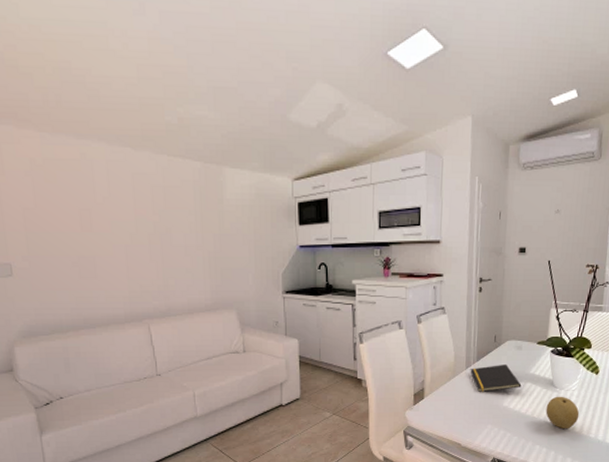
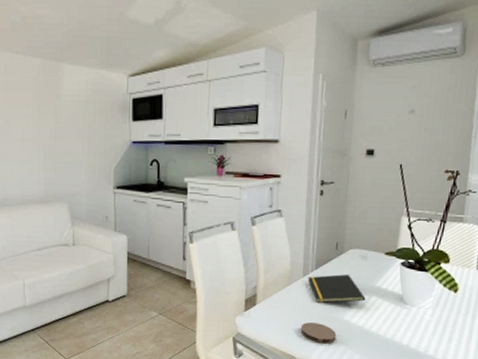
coaster: none [464,410,497,430] -> present [300,321,337,344]
fruit: present [545,396,580,430] -> none [393,313,434,352]

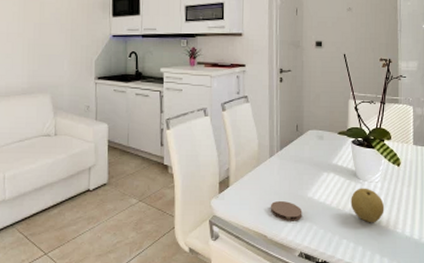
notepad: present [307,274,366,303] -> none [274,154,325,181]
fruit: none [393,313,434,352] -> present [350,188,385,223]

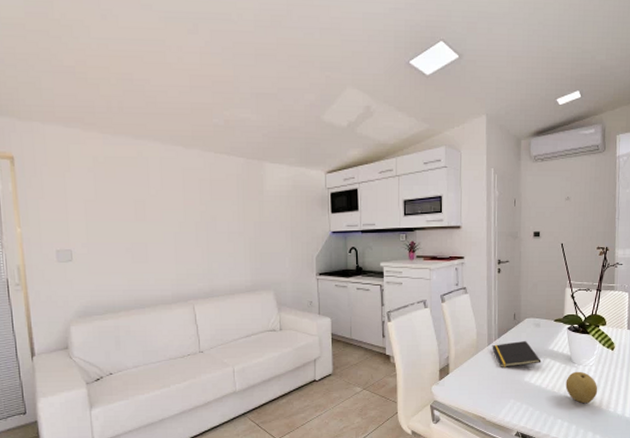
coaster: present [270,200,303,221] -> none [488,385,519,404]
notepad: none [274,154,325,181] -> present [492,341,541,367]

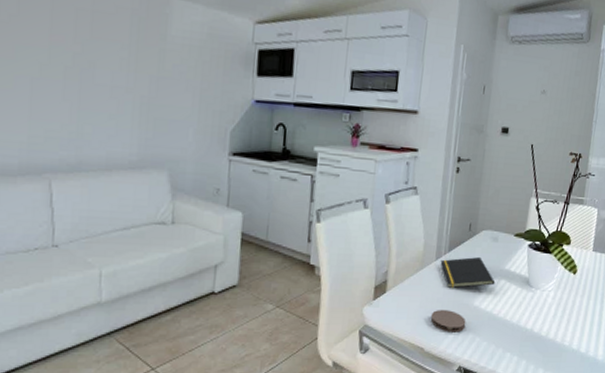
coaster: none [488,385,519,404] -> present [430,309,466,332]
fruit: present [565,371,598,404] -> none [519,297,555,335]

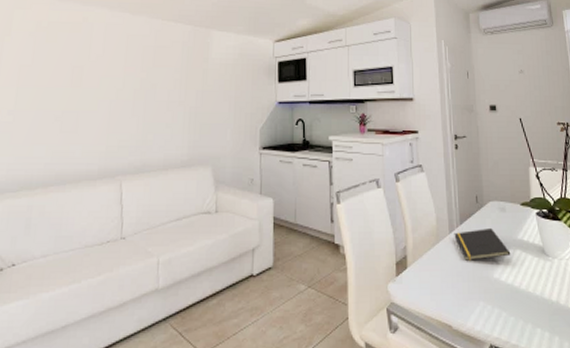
coaster: present [430,309,466,332] -> none [453,283,490,308]

